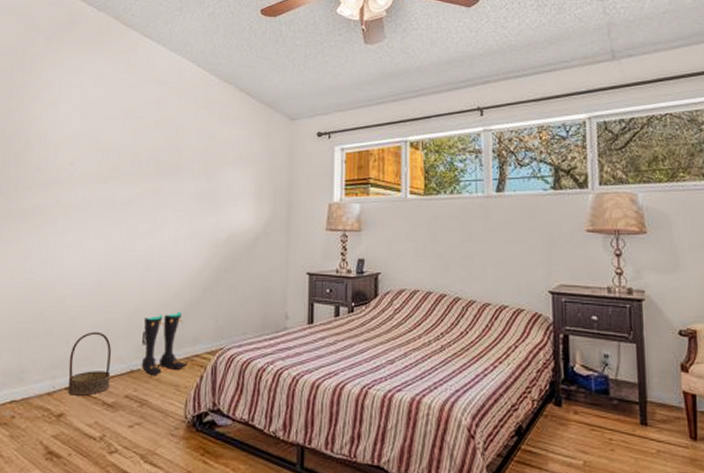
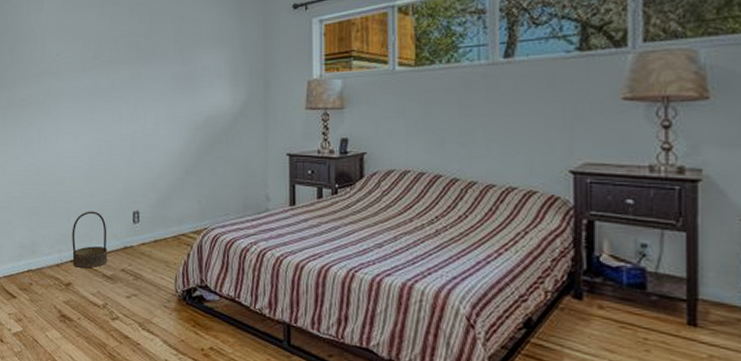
boots: present [141,311,188,375] -> none [132,192,175,252]

